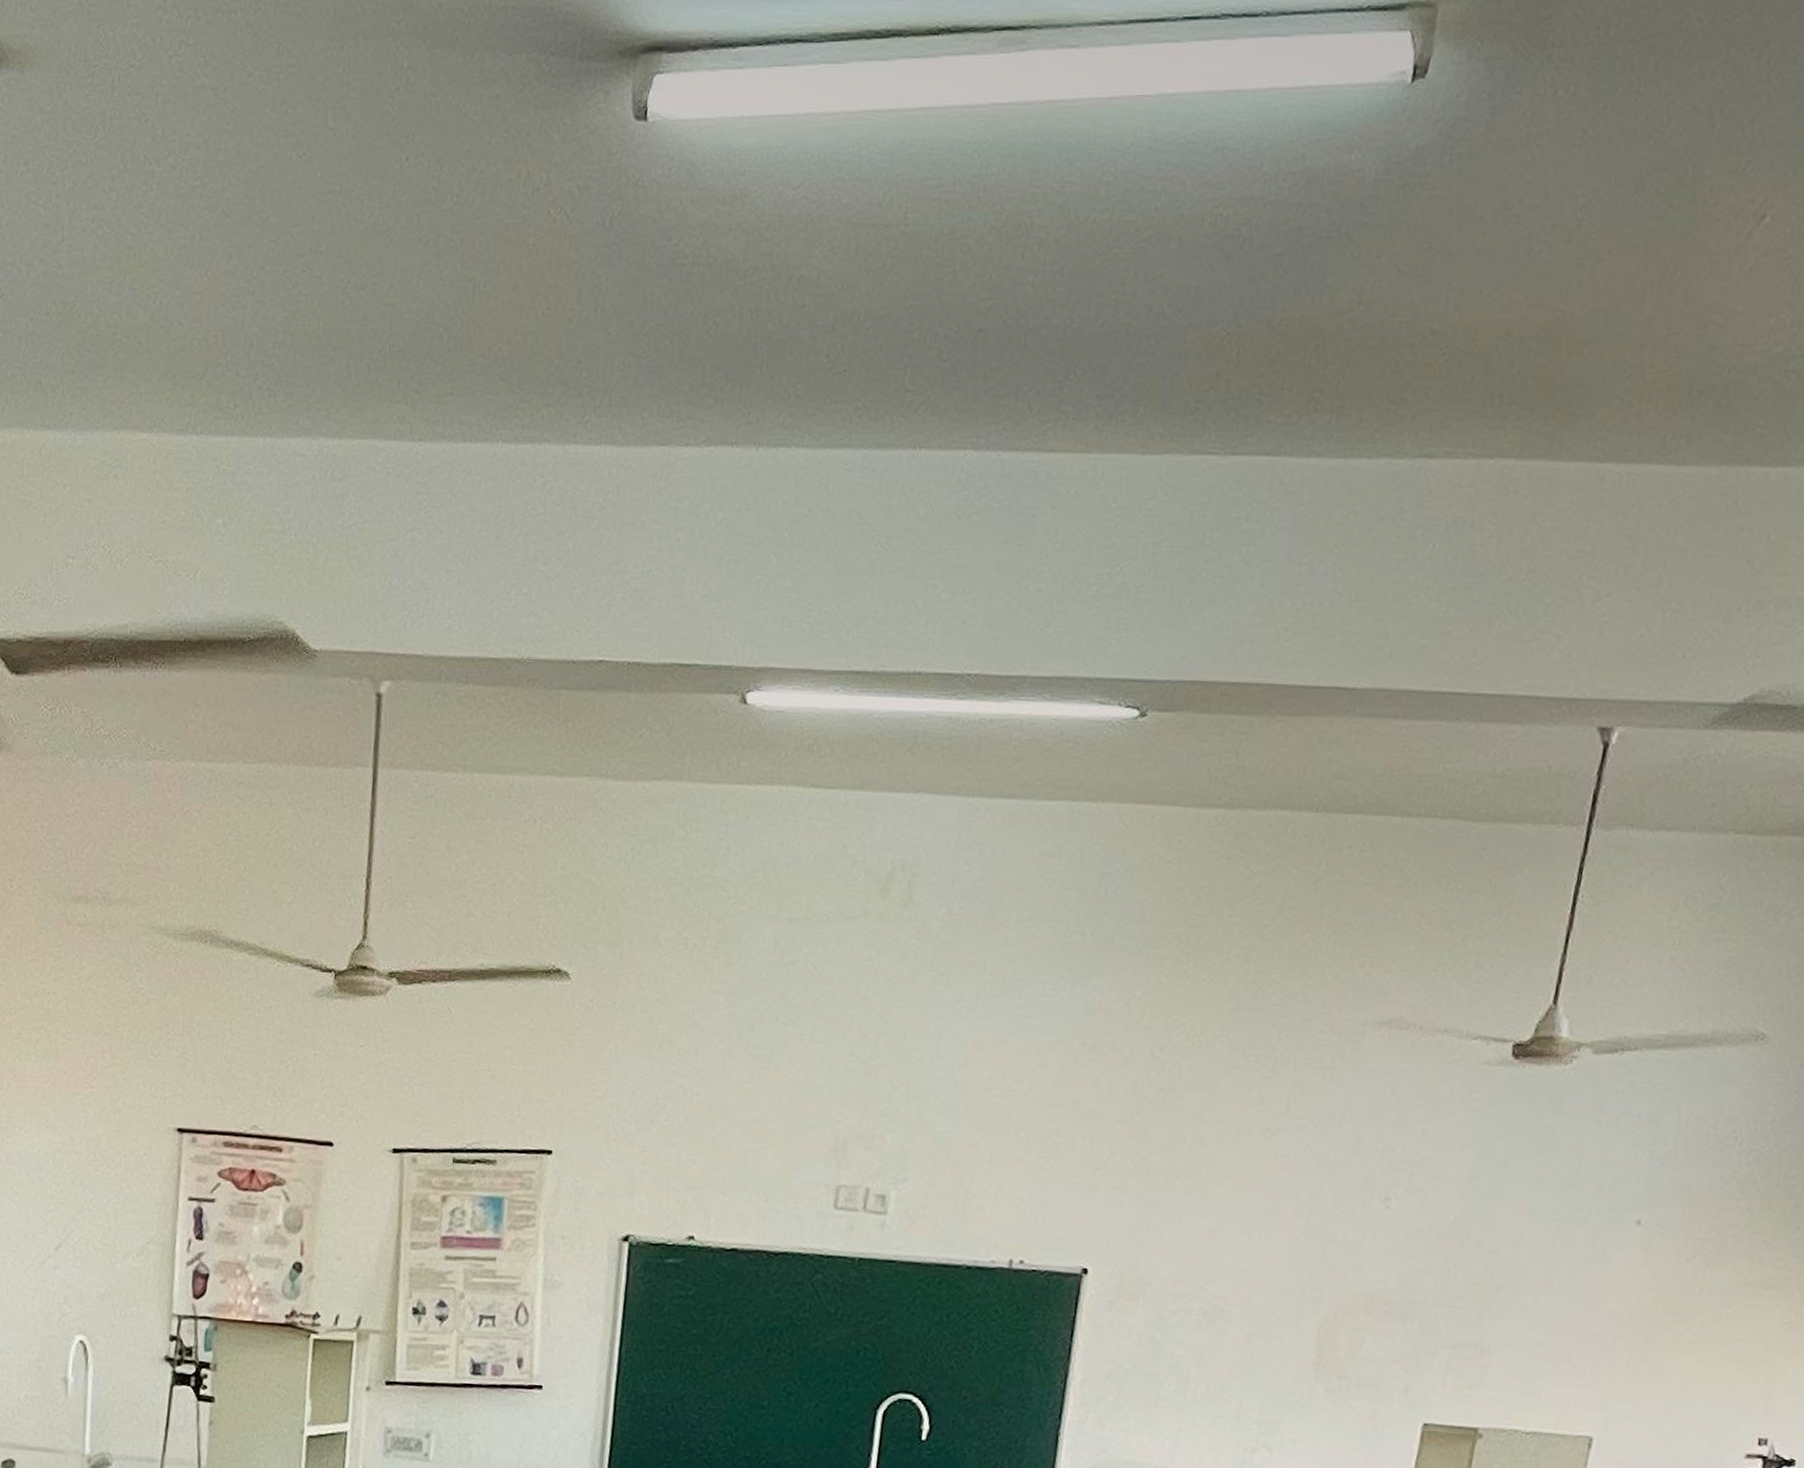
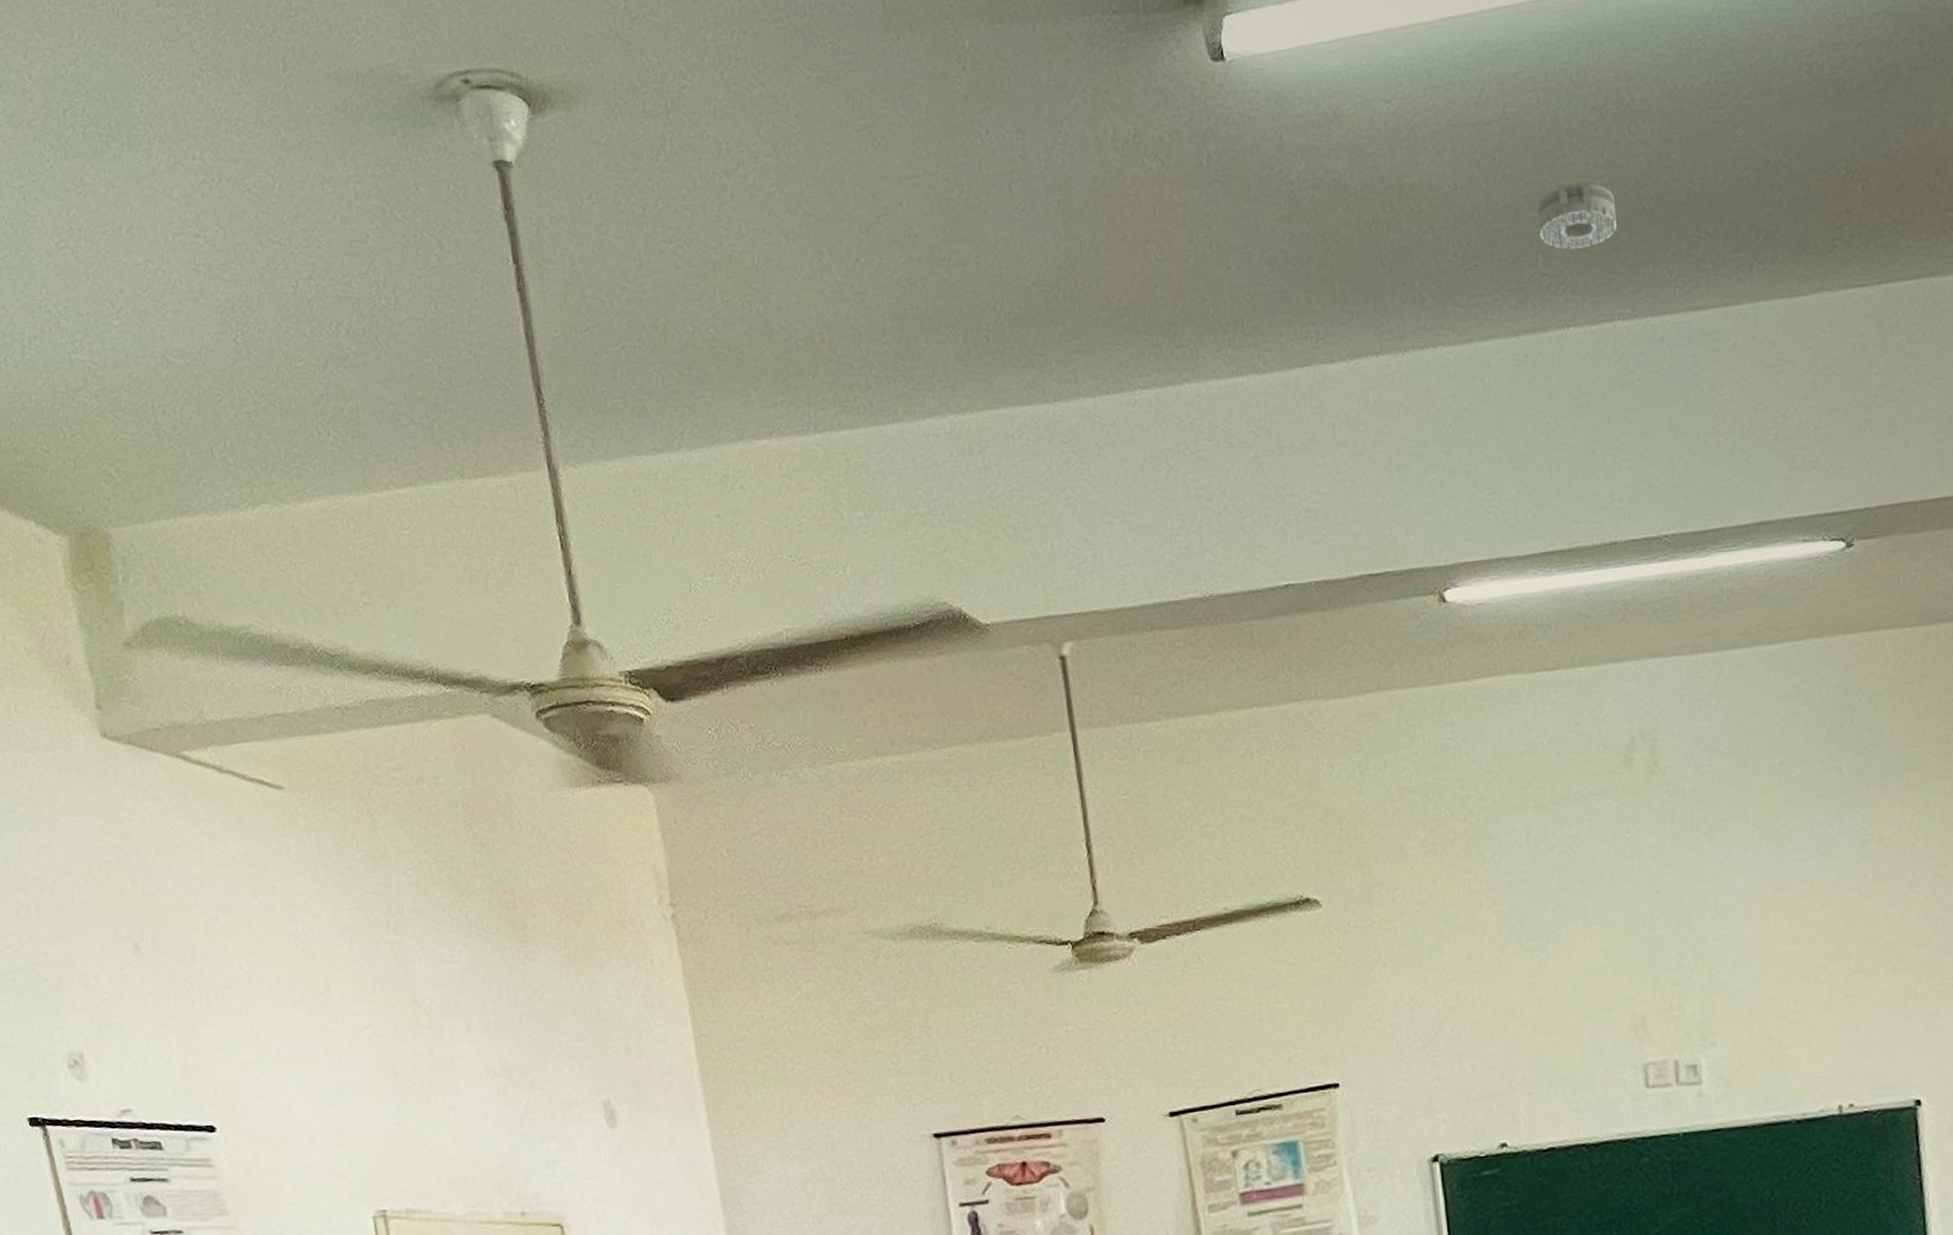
smoke detector: none [913,301,993,371] -> present [1536,182,1617,250]

